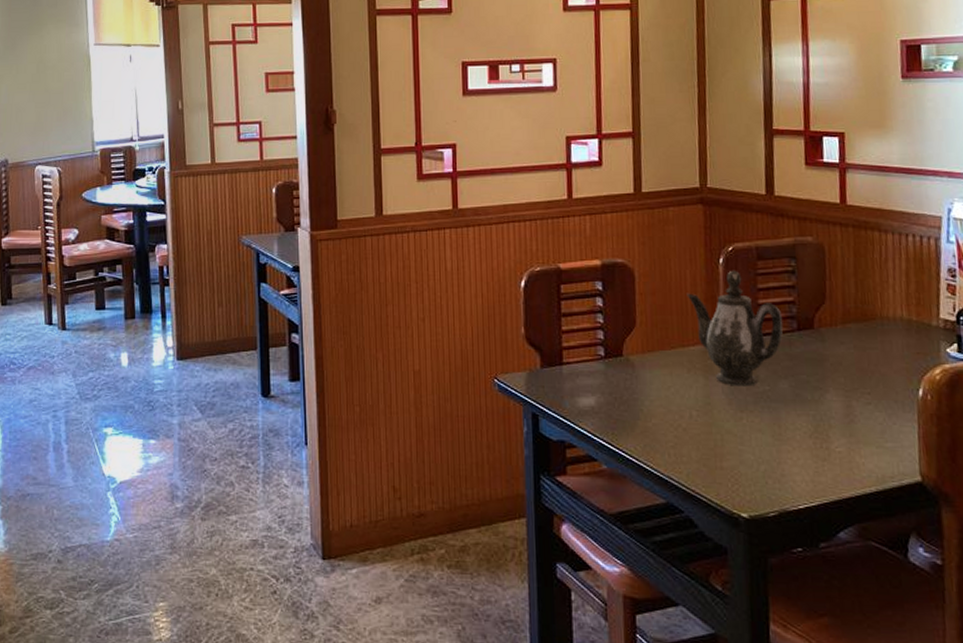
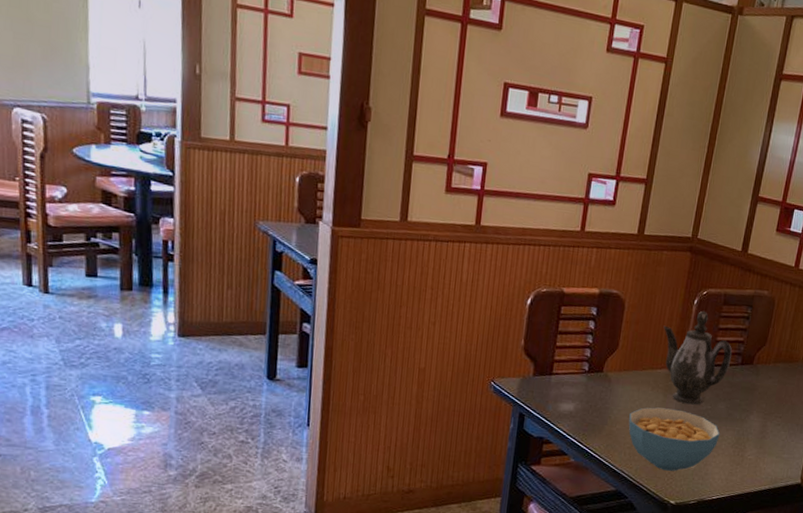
cereal bowl: none [666,393,790,474] -> present [628,407,720,471]

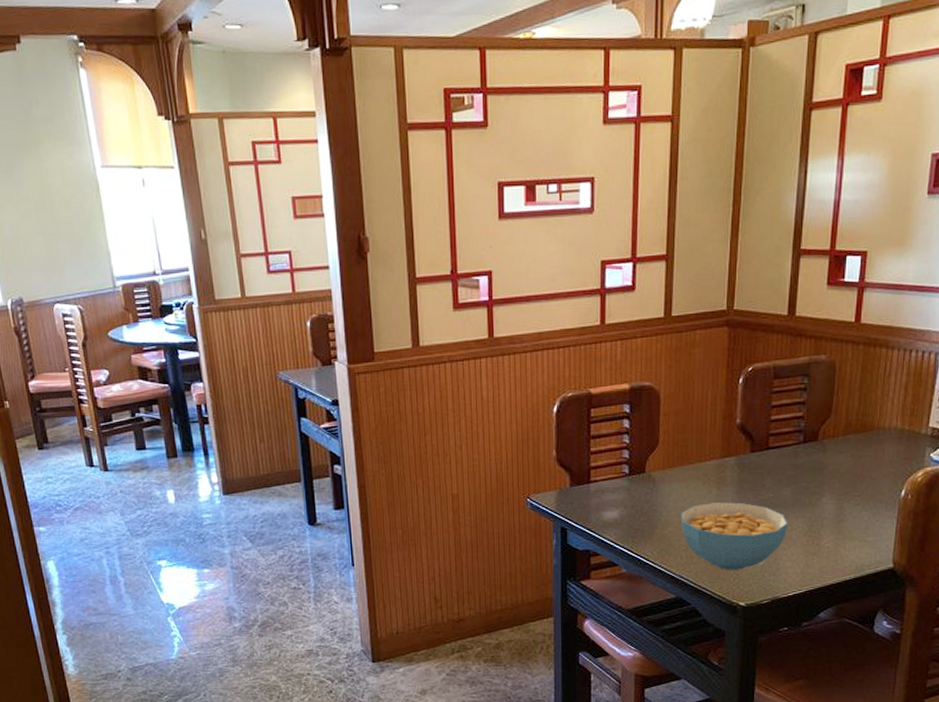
teapot: present [663,311,732,405] -> none [707,390,792,495]

